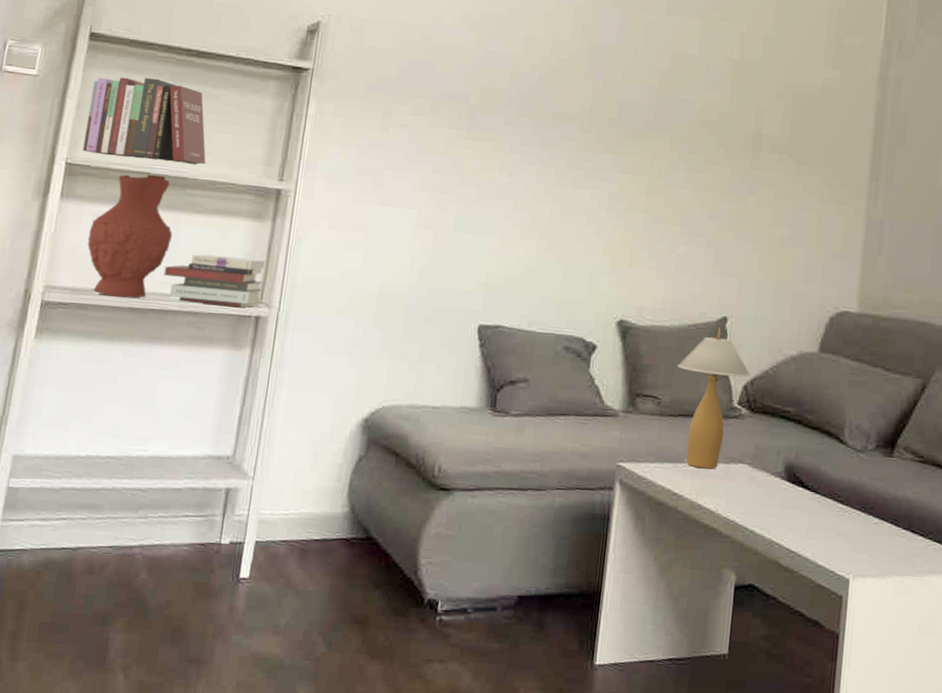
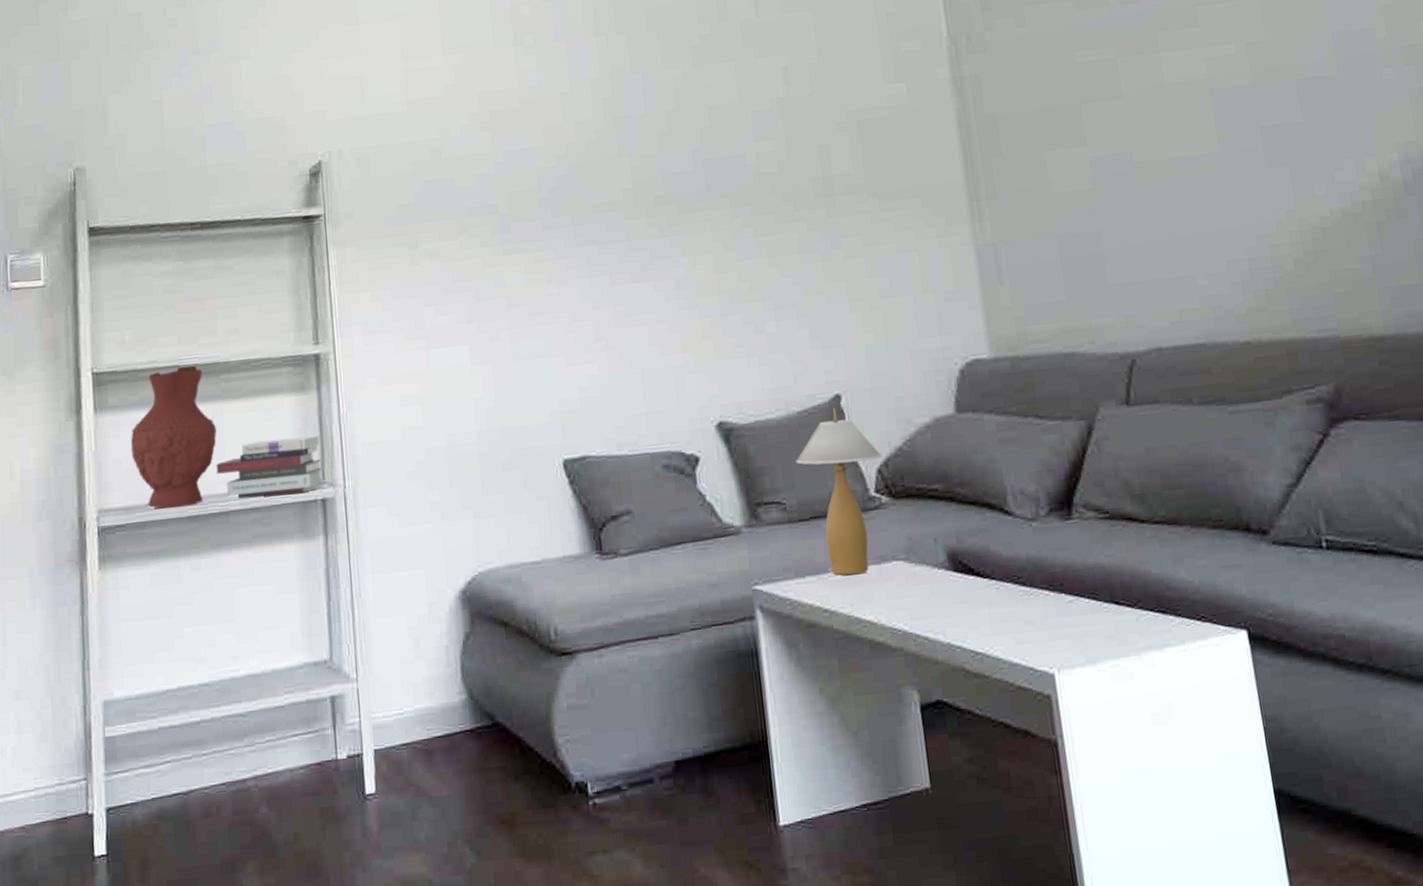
books: present [82,77,206,165] -> none [102,261,235,358]

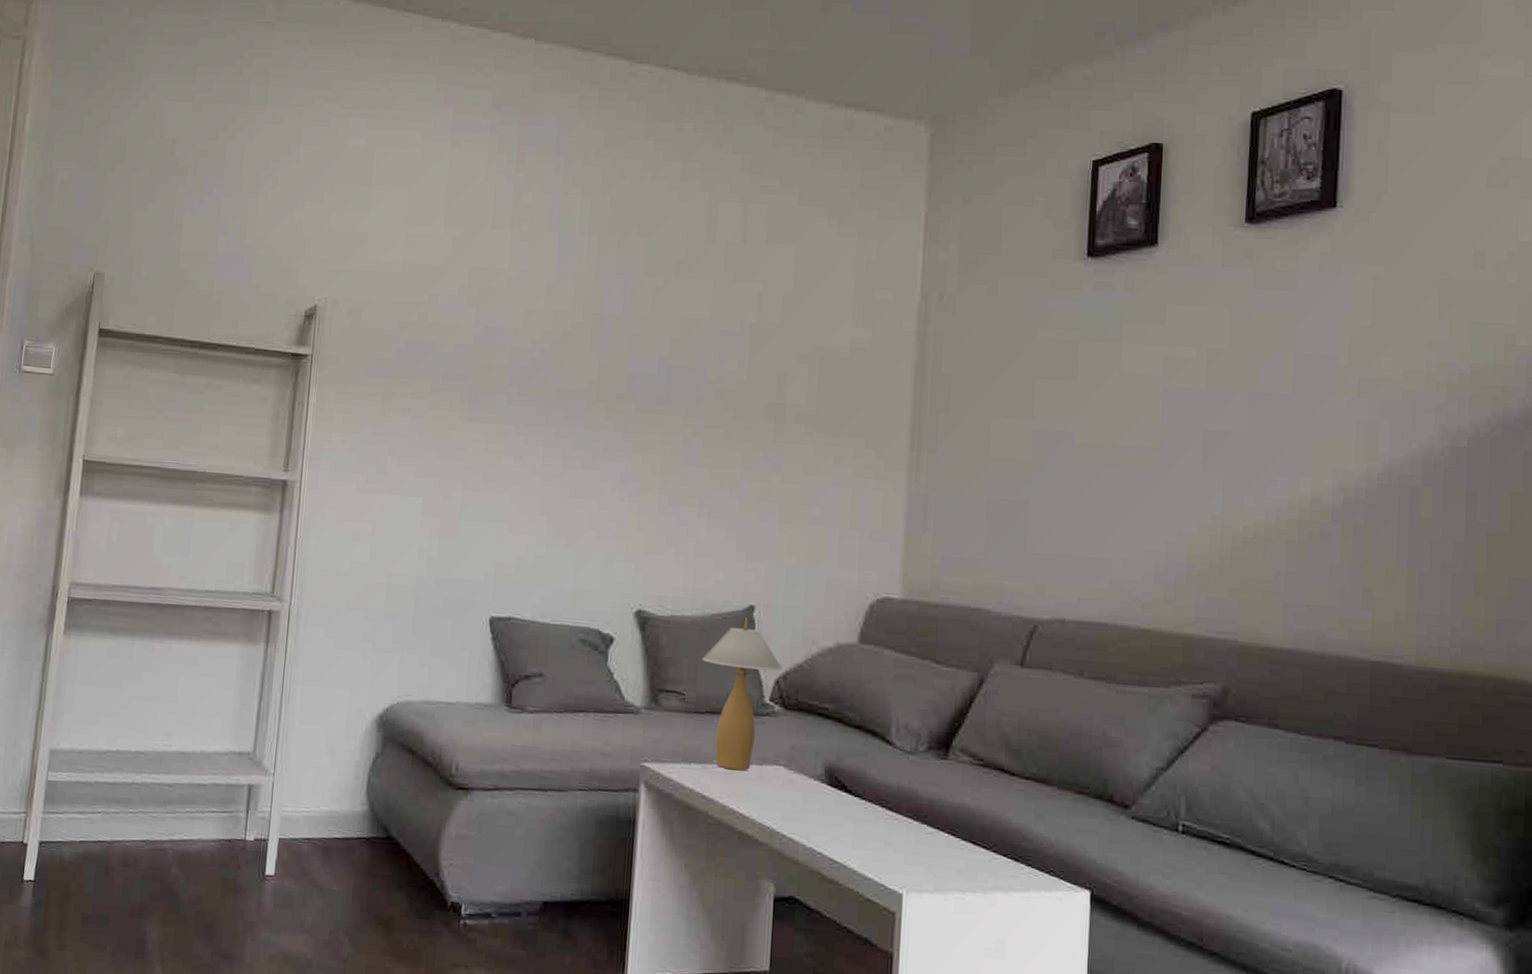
decorative vase: present [130,364,217,508] -> none [107,467,185,593]
books: present [216,436,325,499] -> none [179,548,276,602]

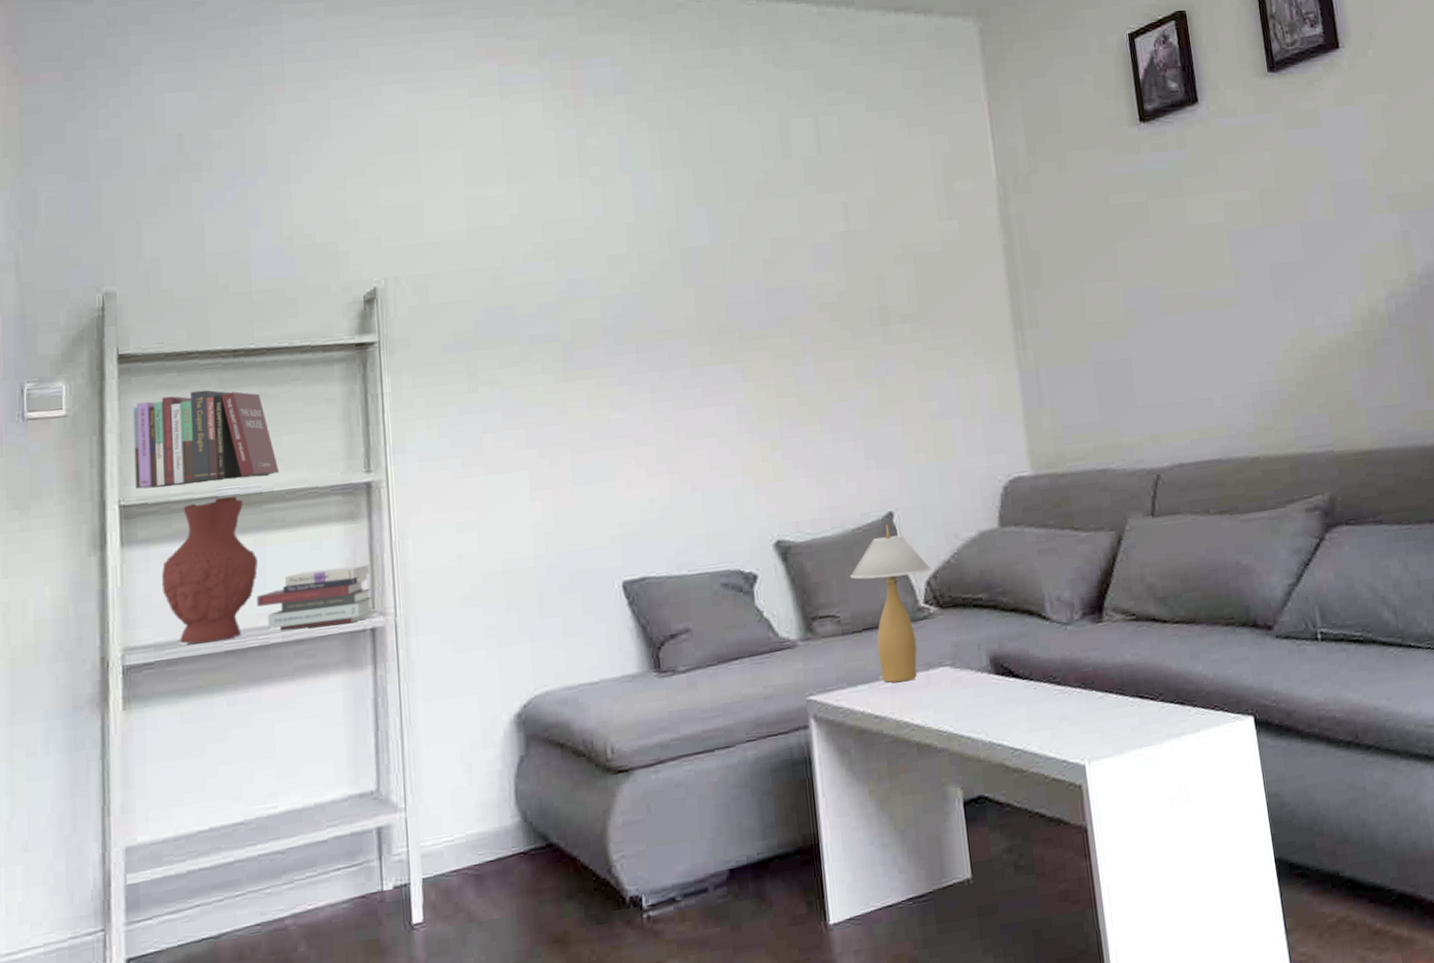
books: none [98,371,214,459] -> present [132,389,280,489]
decorative vase: none [107,467,185,593] -> present [161,494,258,644]
books: none [179,548,276,602] -> present [256,564,374,631]

